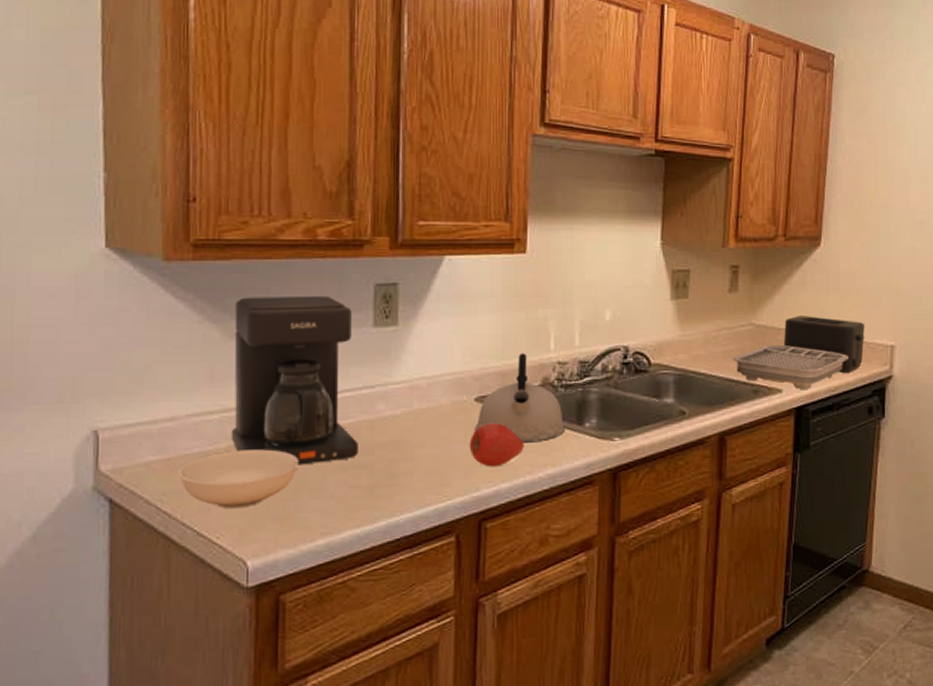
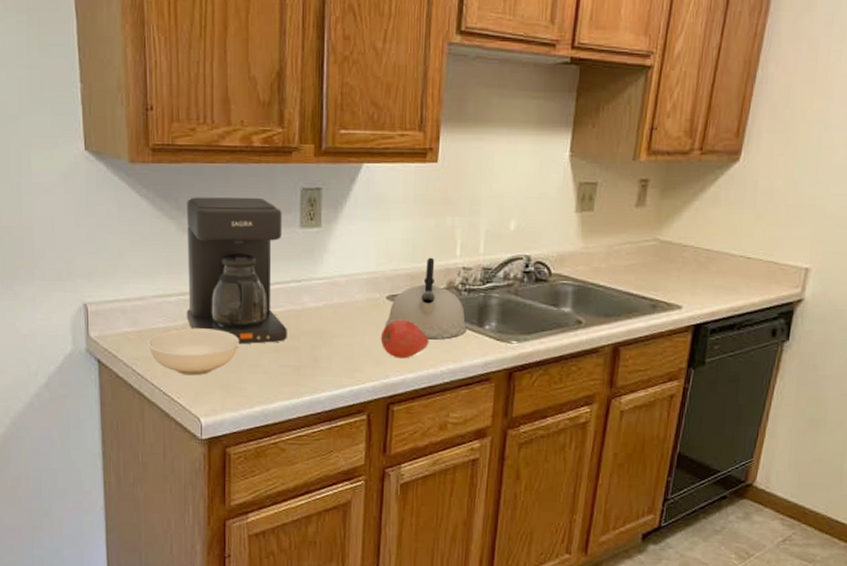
dish rack: present [733,344,848,390] -> none [634,261,757,308]
toaster: present [783,316,865,373] -> none [687,233,779,293]

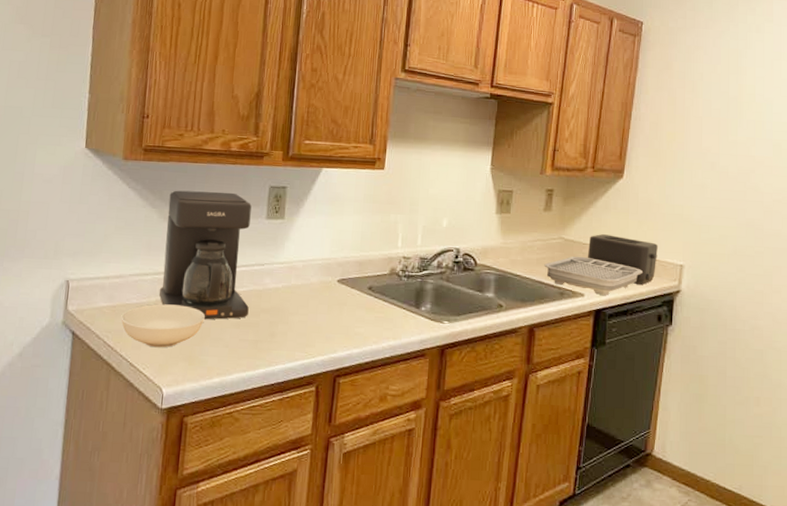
apple: present [380,319,429,359] -> none [330,300,373,336]
kettle: present [386,257,467,340] -> none [336,247,406,319]
dish rack: none [634,261,757,308] -> present [544,256,642,296]
toaster: none [687,233,779,293] -> present [587,234,658,285]

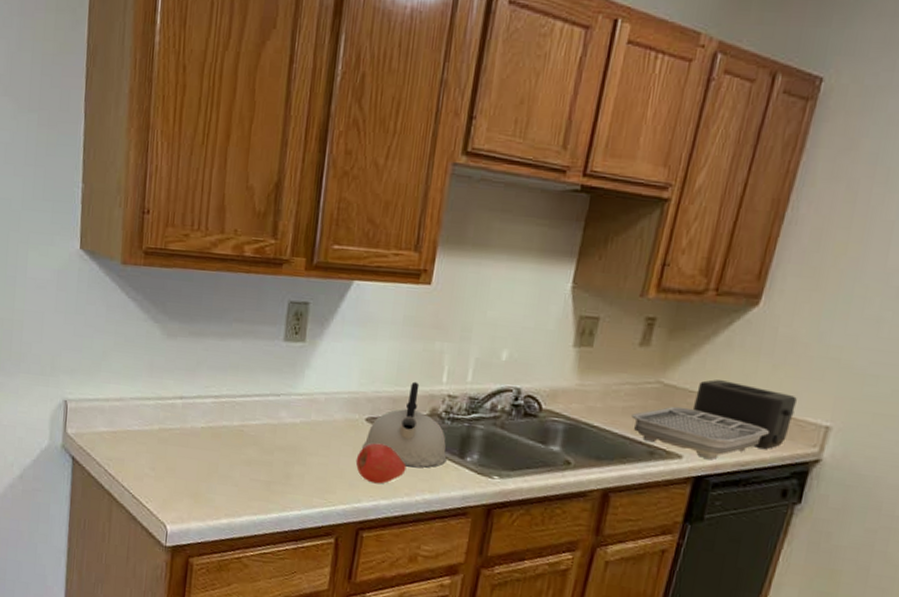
bowl: present [121,304,205,348] -> none [122,432,212,482]
coffee maker: present [158,190,252,320] -> none [162,302,267,455]
apple: none [330,300,373,336] -> present [355,443,407,484]
kettle: none [336,247,406,319] -> present [363,381,447,468]

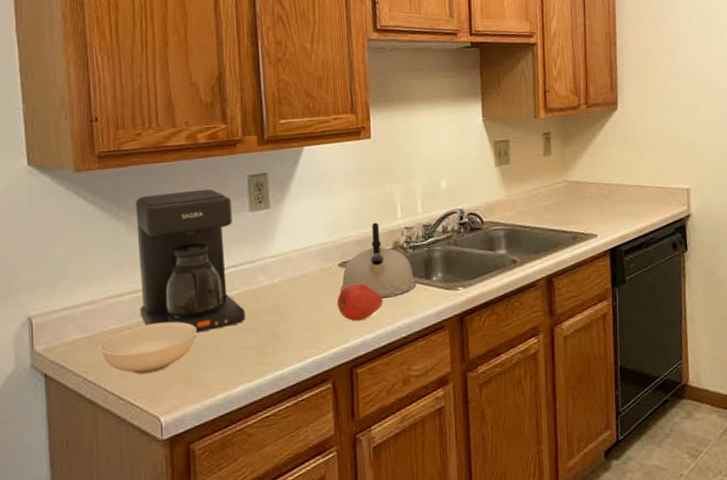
bowl: none [122,432,212,482] -> present [99,321,197,375]
coffee maker: none [162,302,267,455] -> present [135,189,245,333]
dish rack: present [631,406,769,460] -> none [552,196,651,233]
toaster: present [692,379,797,449] -> none [593,169,664,216]

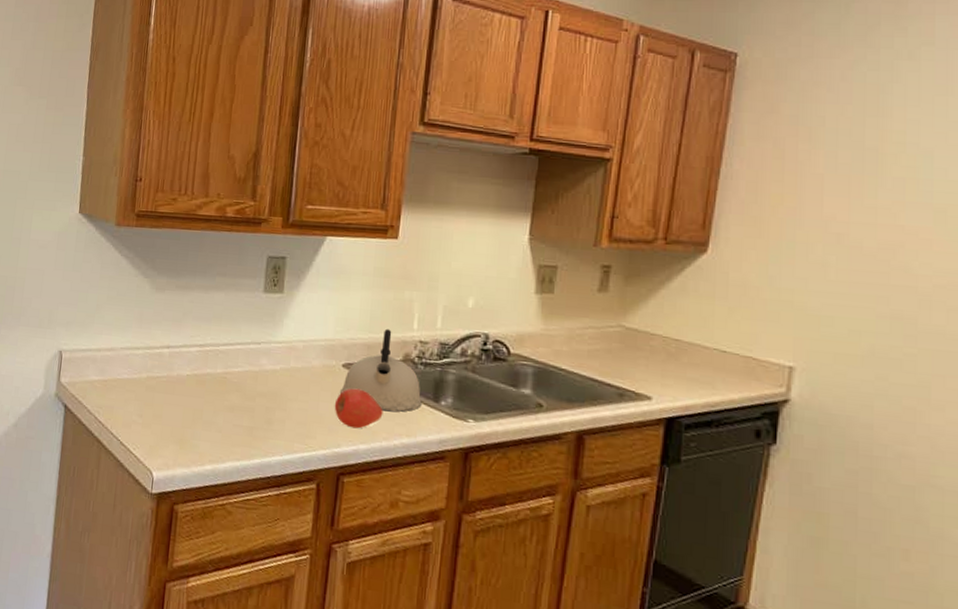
bowl: present [99,321,197,375] -> none [112,380,197,429]
coffee maker: present [135,189,245,333] -> none [150,259,248,402]

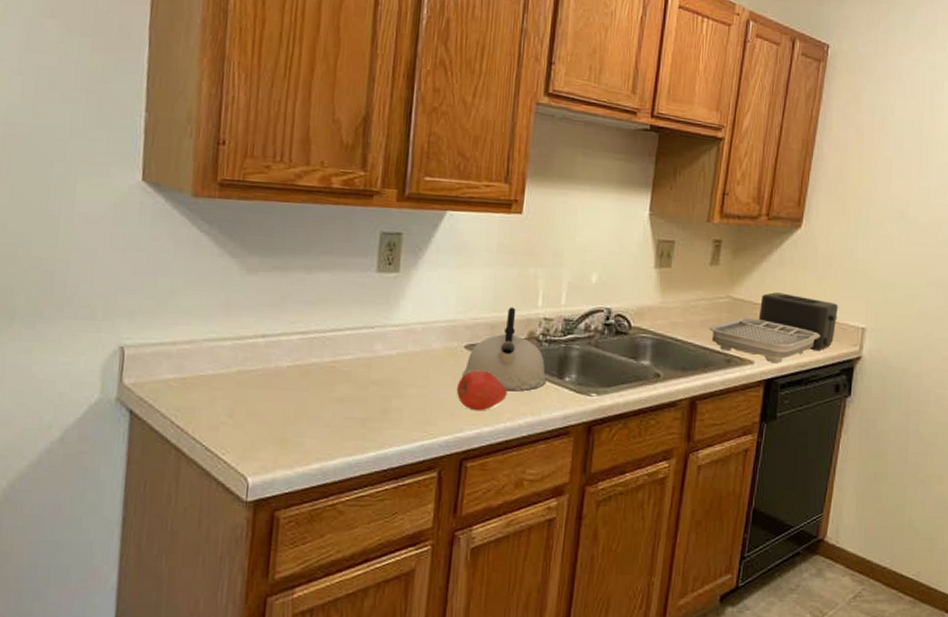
dish rack: none [598,348,734,401] -> present [709,317,820,364]
toaster: none [656,323,756,389] -> present [758,292,838,350]

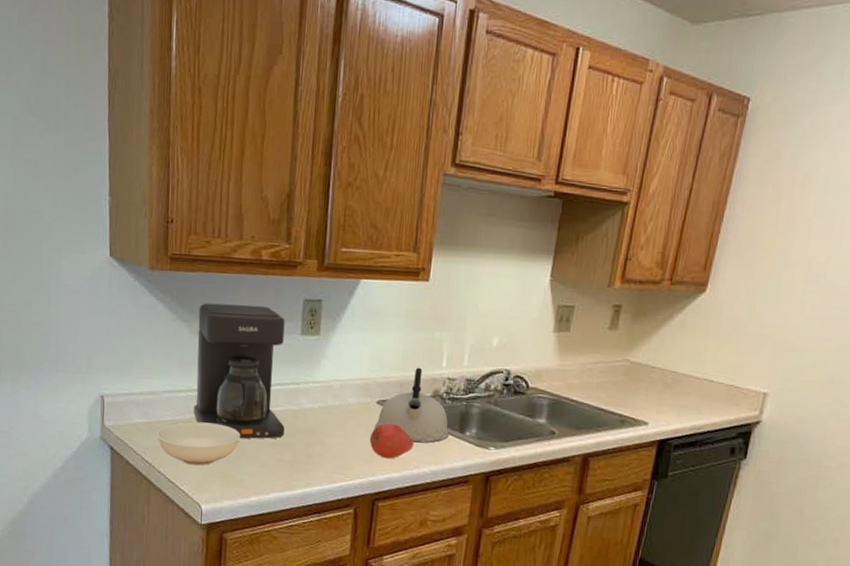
bowl: none [193,375,300,429] -> present [157,421,240,466]
coffee maker: none [241,235,358,394] -> present [193,303,285,439]
dish rack: present [709,317,820,364] -> none [605,380,718,425]
toaster: present [758,292,838,350] -> none [655,356,740,414]

